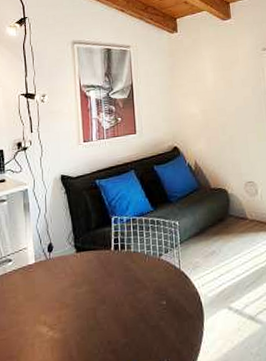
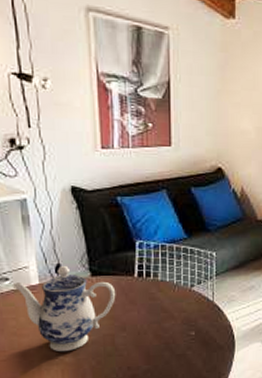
teapot: none [14,244,97,328] -> present [12,265,116,351]

